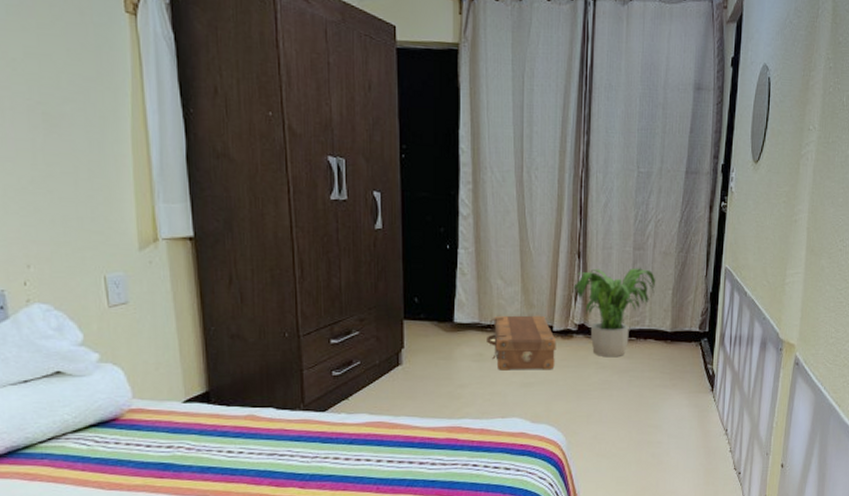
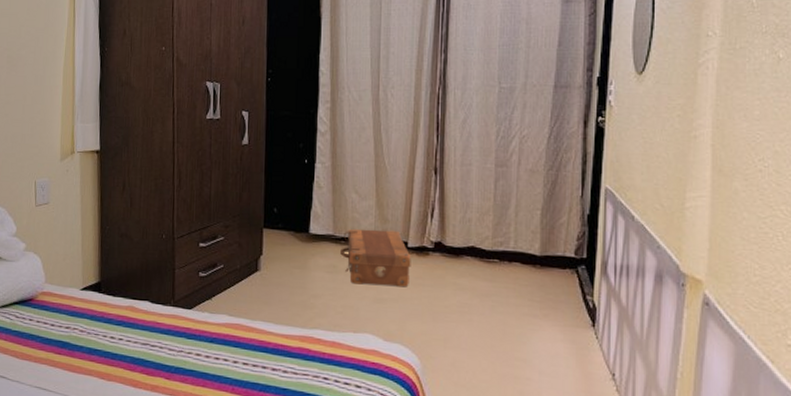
potted plant: present [570,268,656,358] -> none [426,185,522,280]

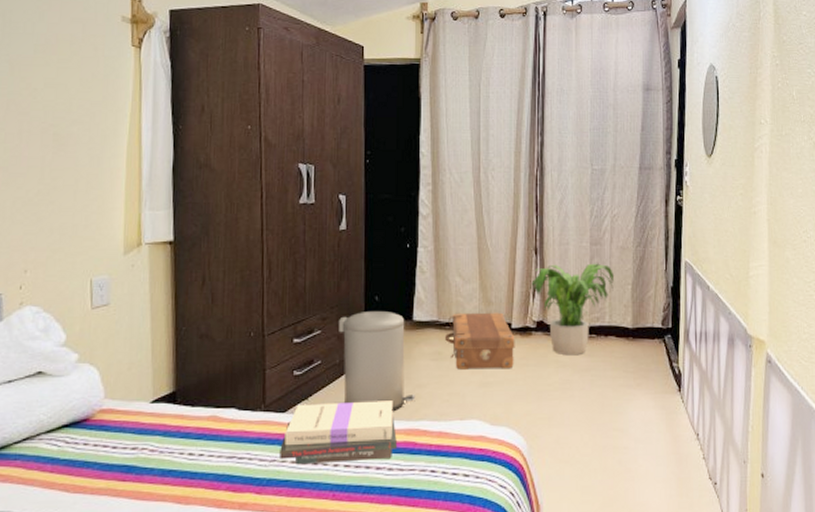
books: none [186,303,292,361] -> present [280,401,397,465]
pedal bin: none [240,221,310,317] -> present [339,310,416,411]
potted plant: none [426,185,522,280] -> present [527,263,615,356]

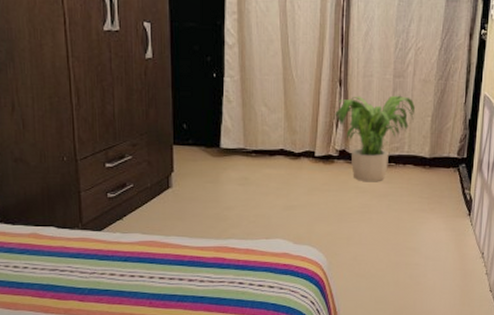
books: present [280,401,397,465] -> none [99,221,207,277]
pedal bin: present [339,310,416,411] -> none [149,138,224,230]
suitcase: present [445,312,515,370] -> none [252,141,318,194]

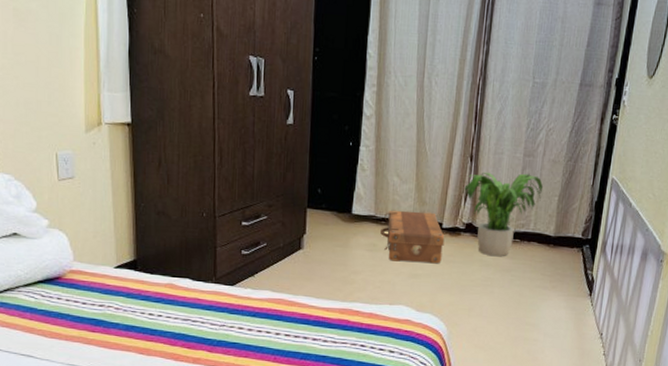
suitcase: none [252,141,318,194] -> present [380,210,445,264]

